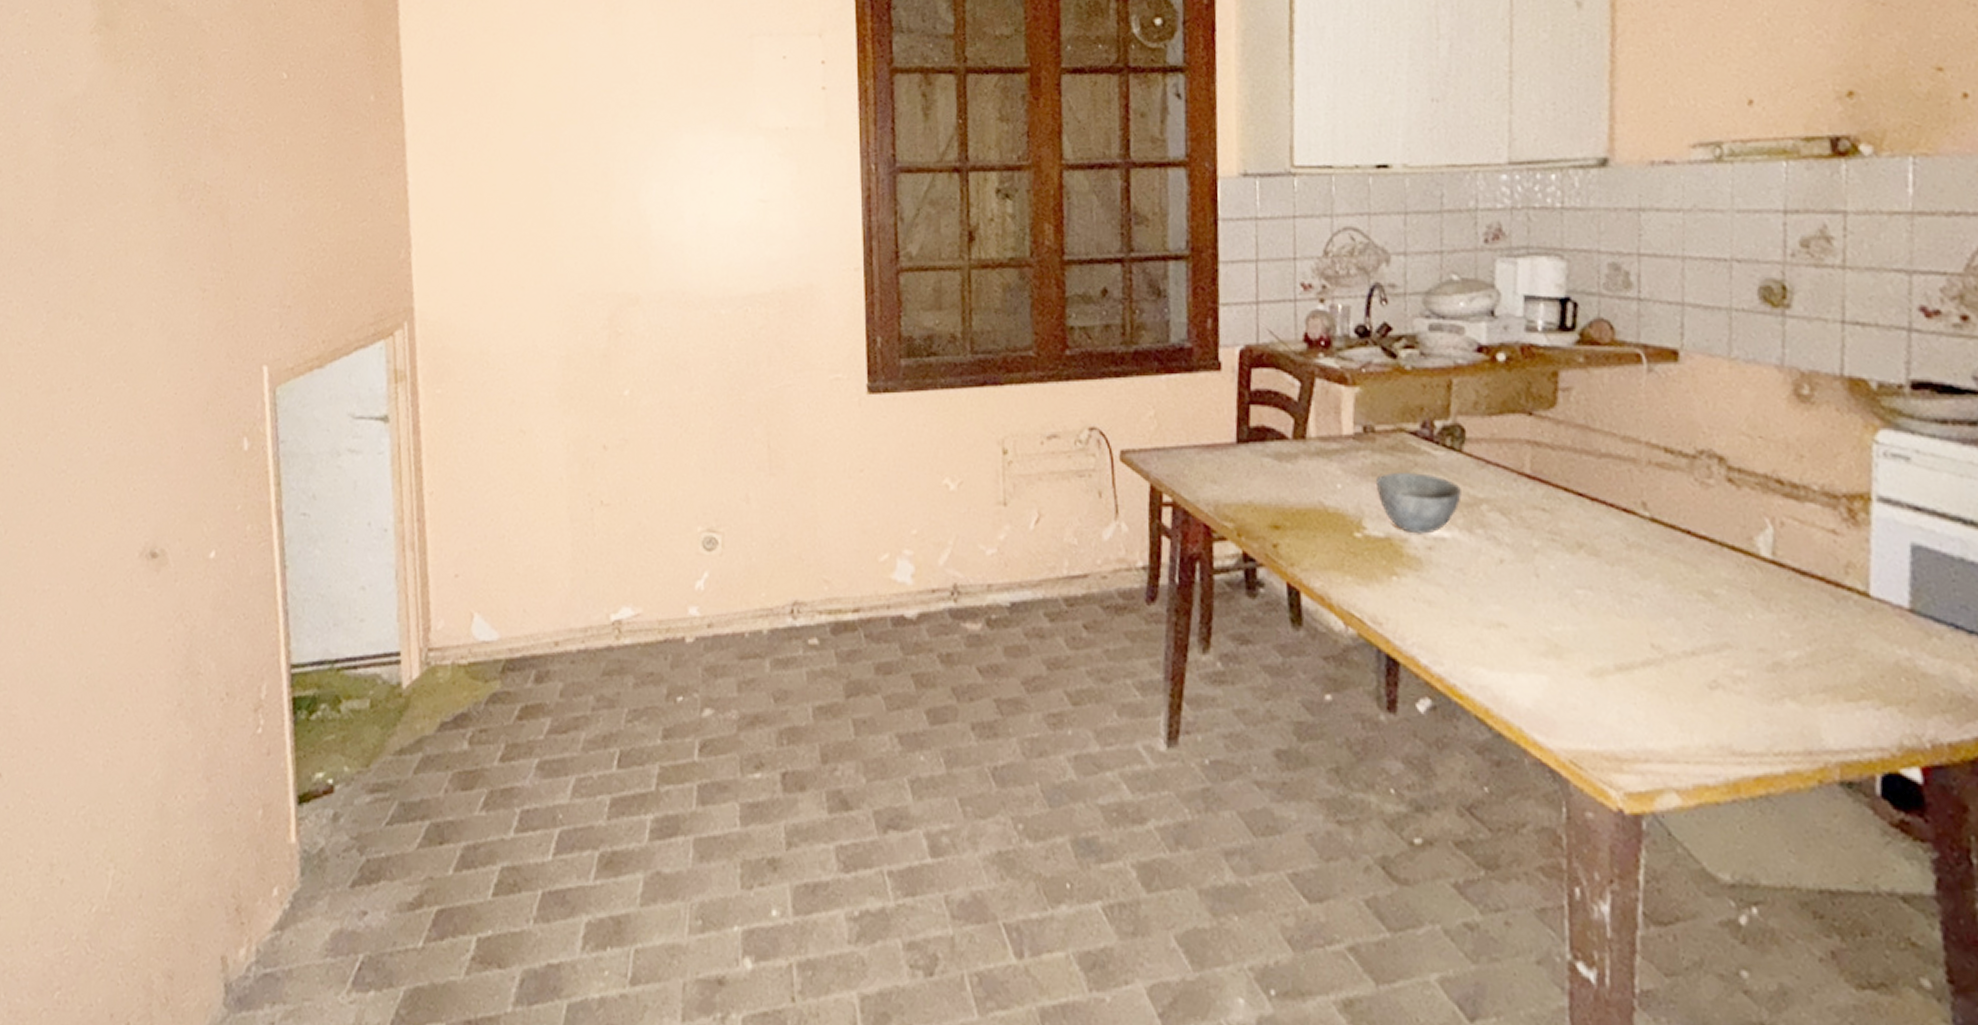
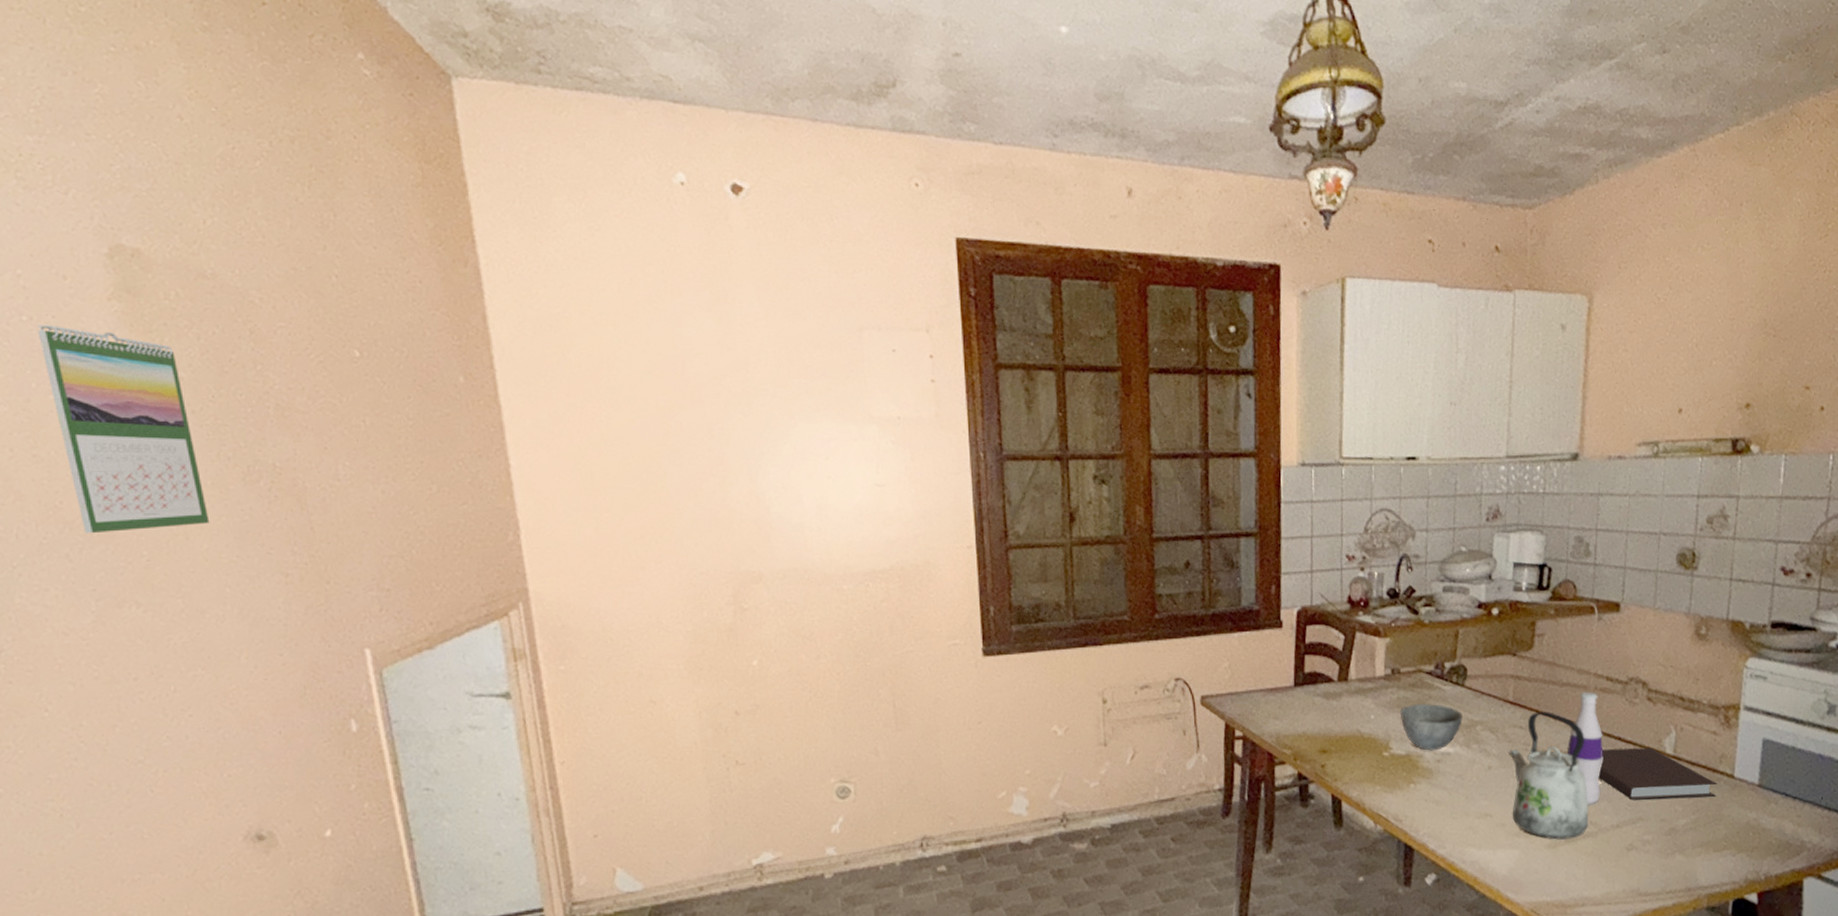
calendar: none [33,57,147,249] -> present [37,324,210,534]
kettle: none [1527,489,1650,666] -> present [1509,711,1589,840]
bottle: none [1611,466,1666,620] -> present [1566,691,1603,804]
notebook: none [1659,546,1844,622] -> present [1598,747,1718,801]

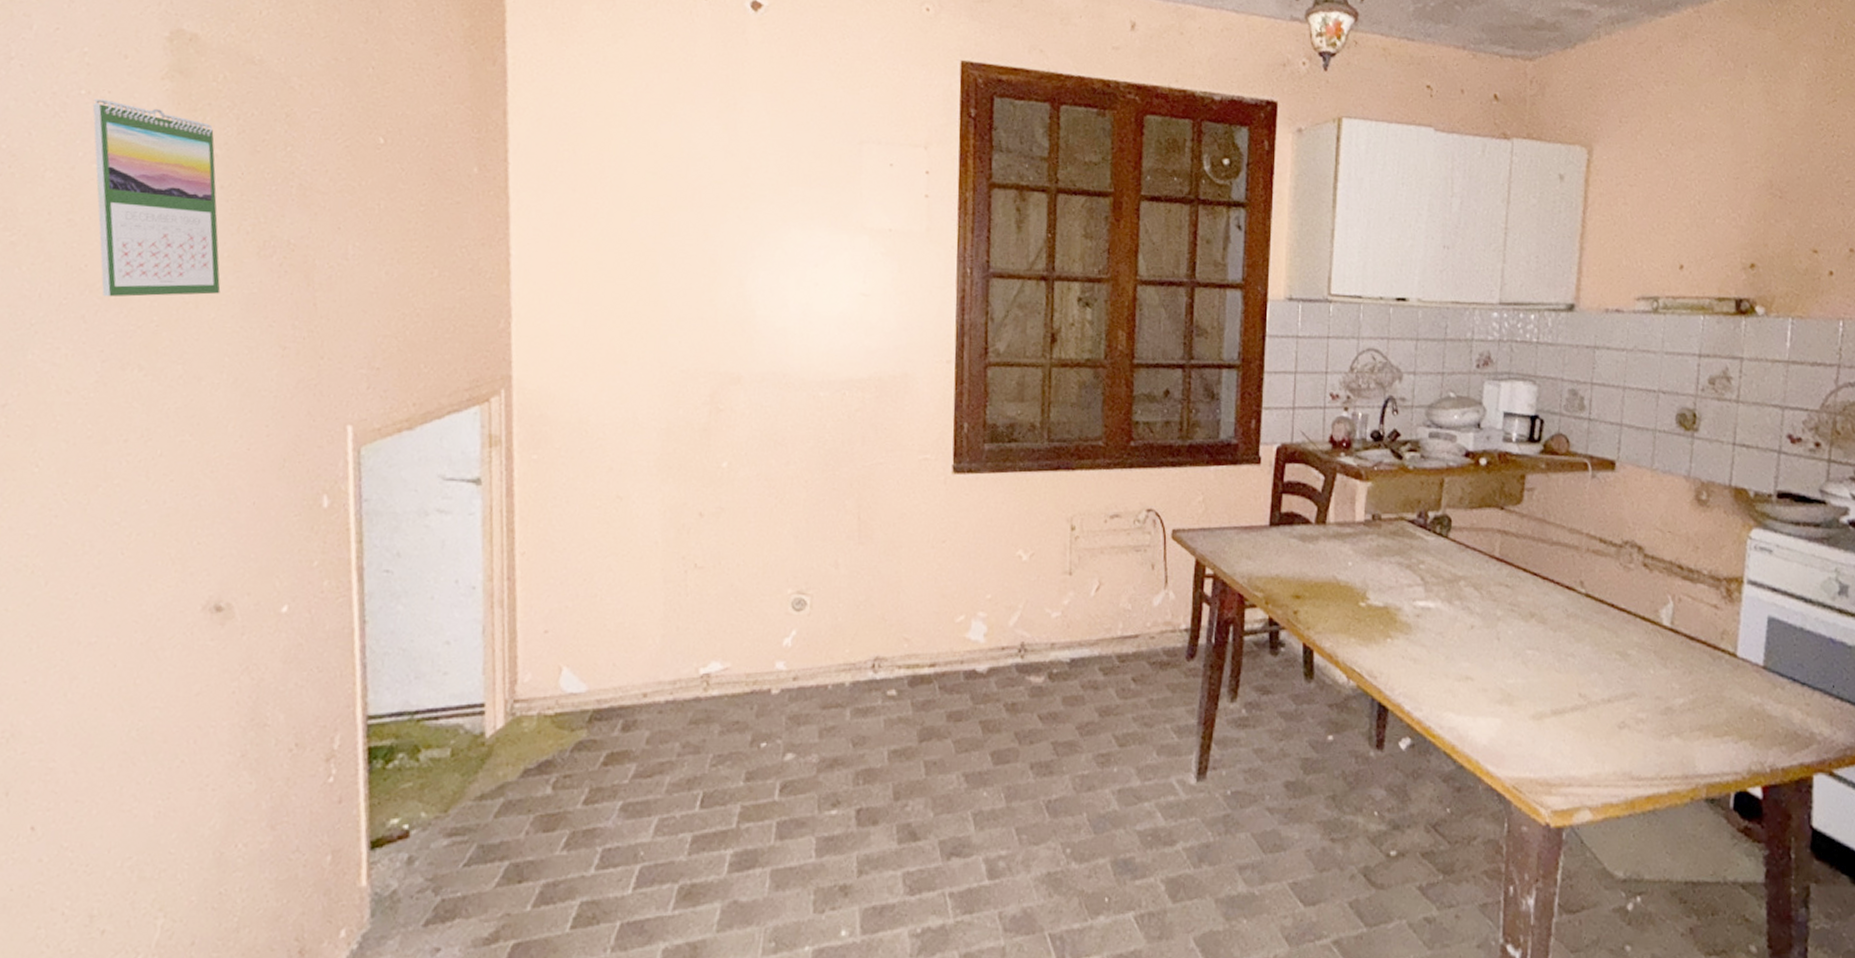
bowl: present [1399,704,1463,751] -> none [1379,553,1445,604]
kettle: present [1509,711,1589,840] -> none [1493,570,1578,711]
bottle: present [1566,691,1603,804] -> none [1555,552,1595,674]
notebook: present [1598,747,1718,801] -> none [1589,616,1718,676]

